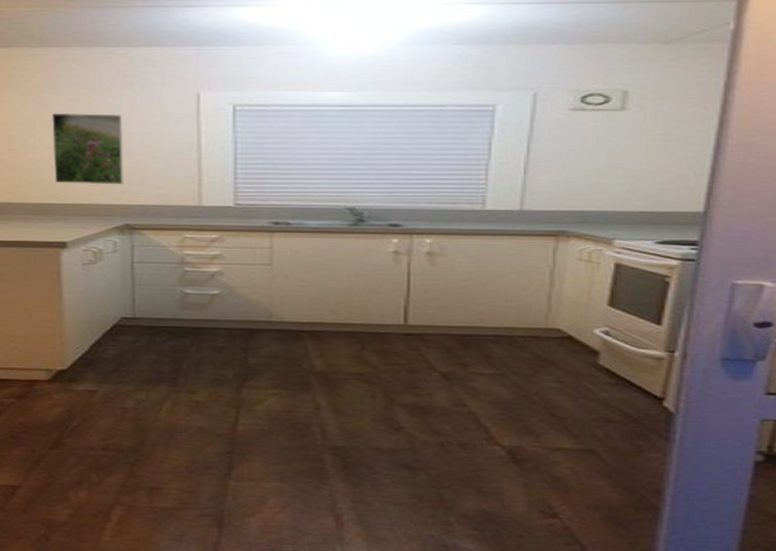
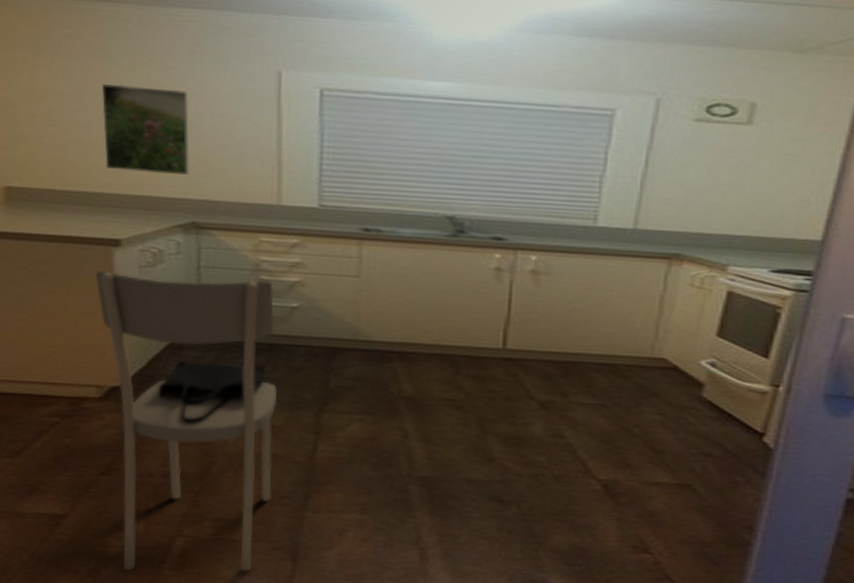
dining chair: none [46,269,202,538] -> present [95,270,278,572]
tote bag: none [99,344,193,402] -> present [158,360,267,425]

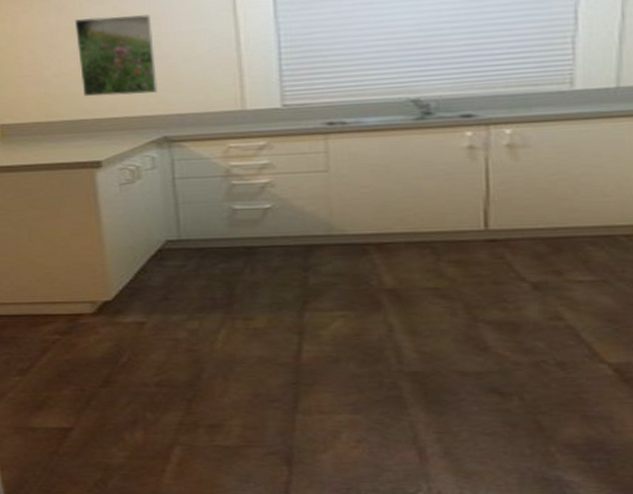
dining chair: present [95,270,278,572] -> none [81,184,261,481]
tote bag: present [158,360,267,425] -> none [146,268,247,333]

